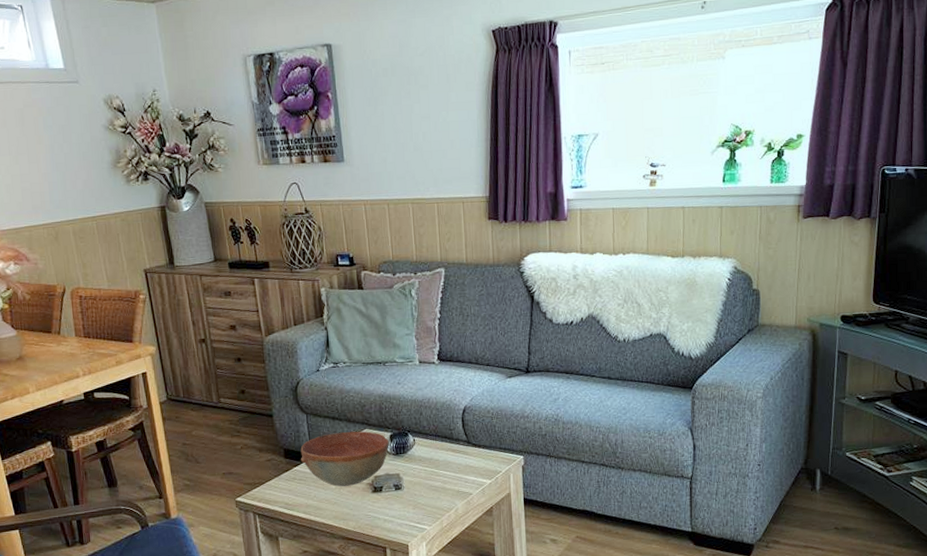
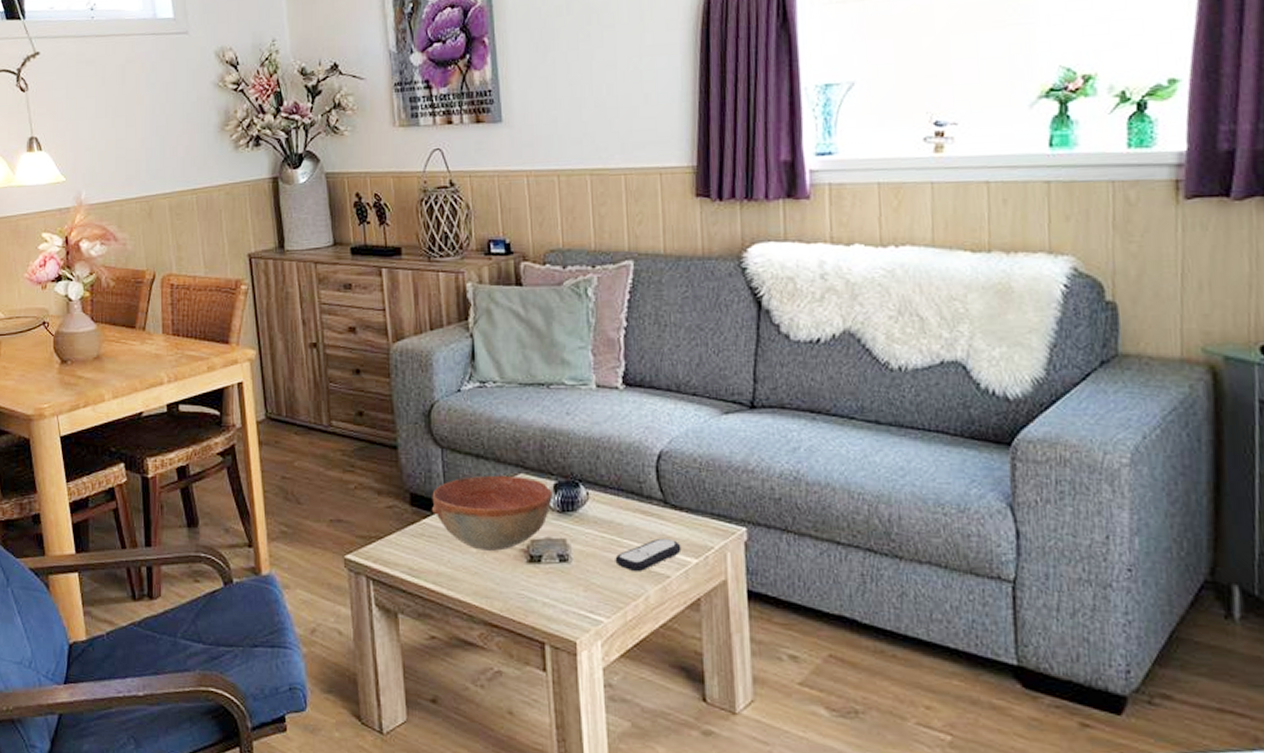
remote control: none [434,467,480,492] -> present [615,538,682,571]

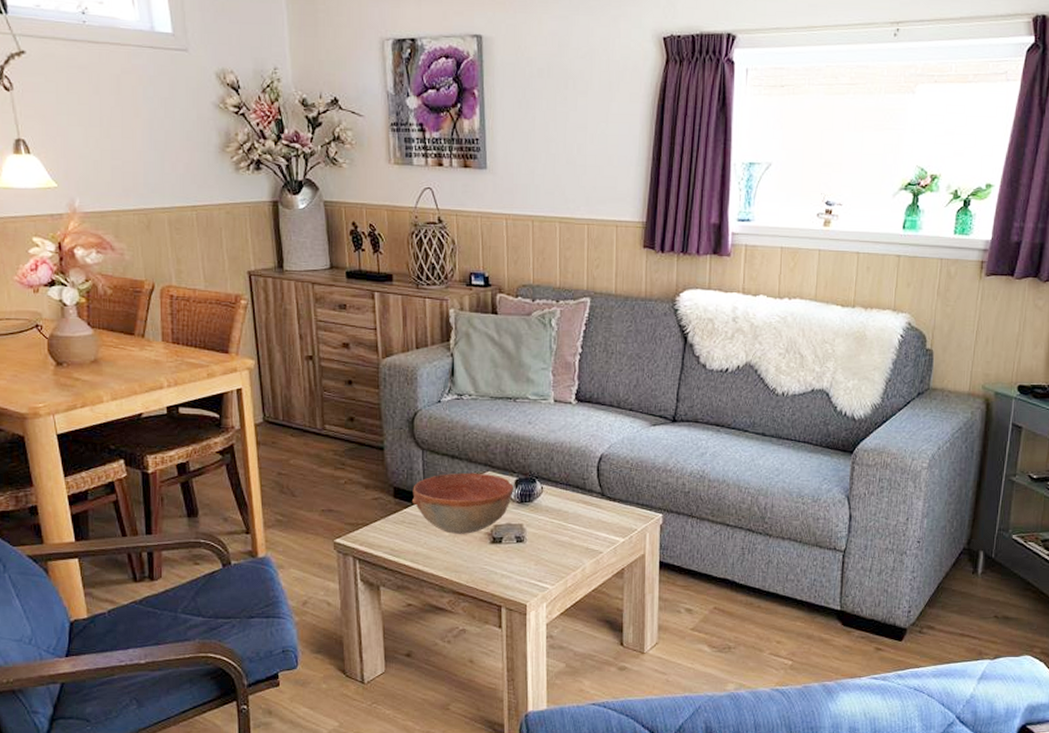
remote control: present [615,538,682,571] -> none [561,522,613,548]

